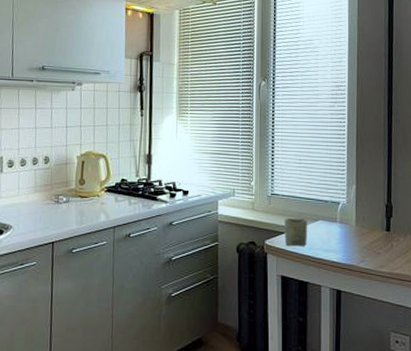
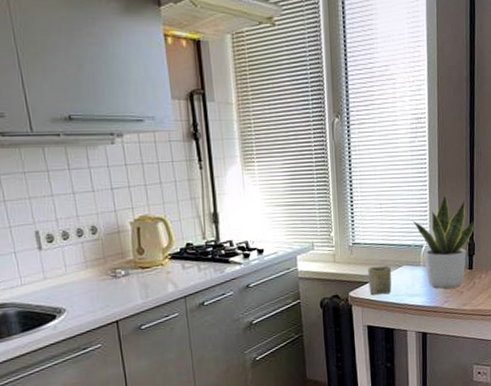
potted plant: none [330,155,392,248] -> present [412,193,474,289]

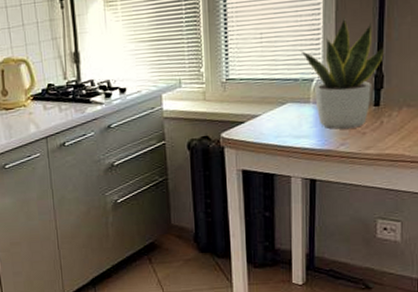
cup: present [368,266,392,296] -> none [244,103,273,137]

